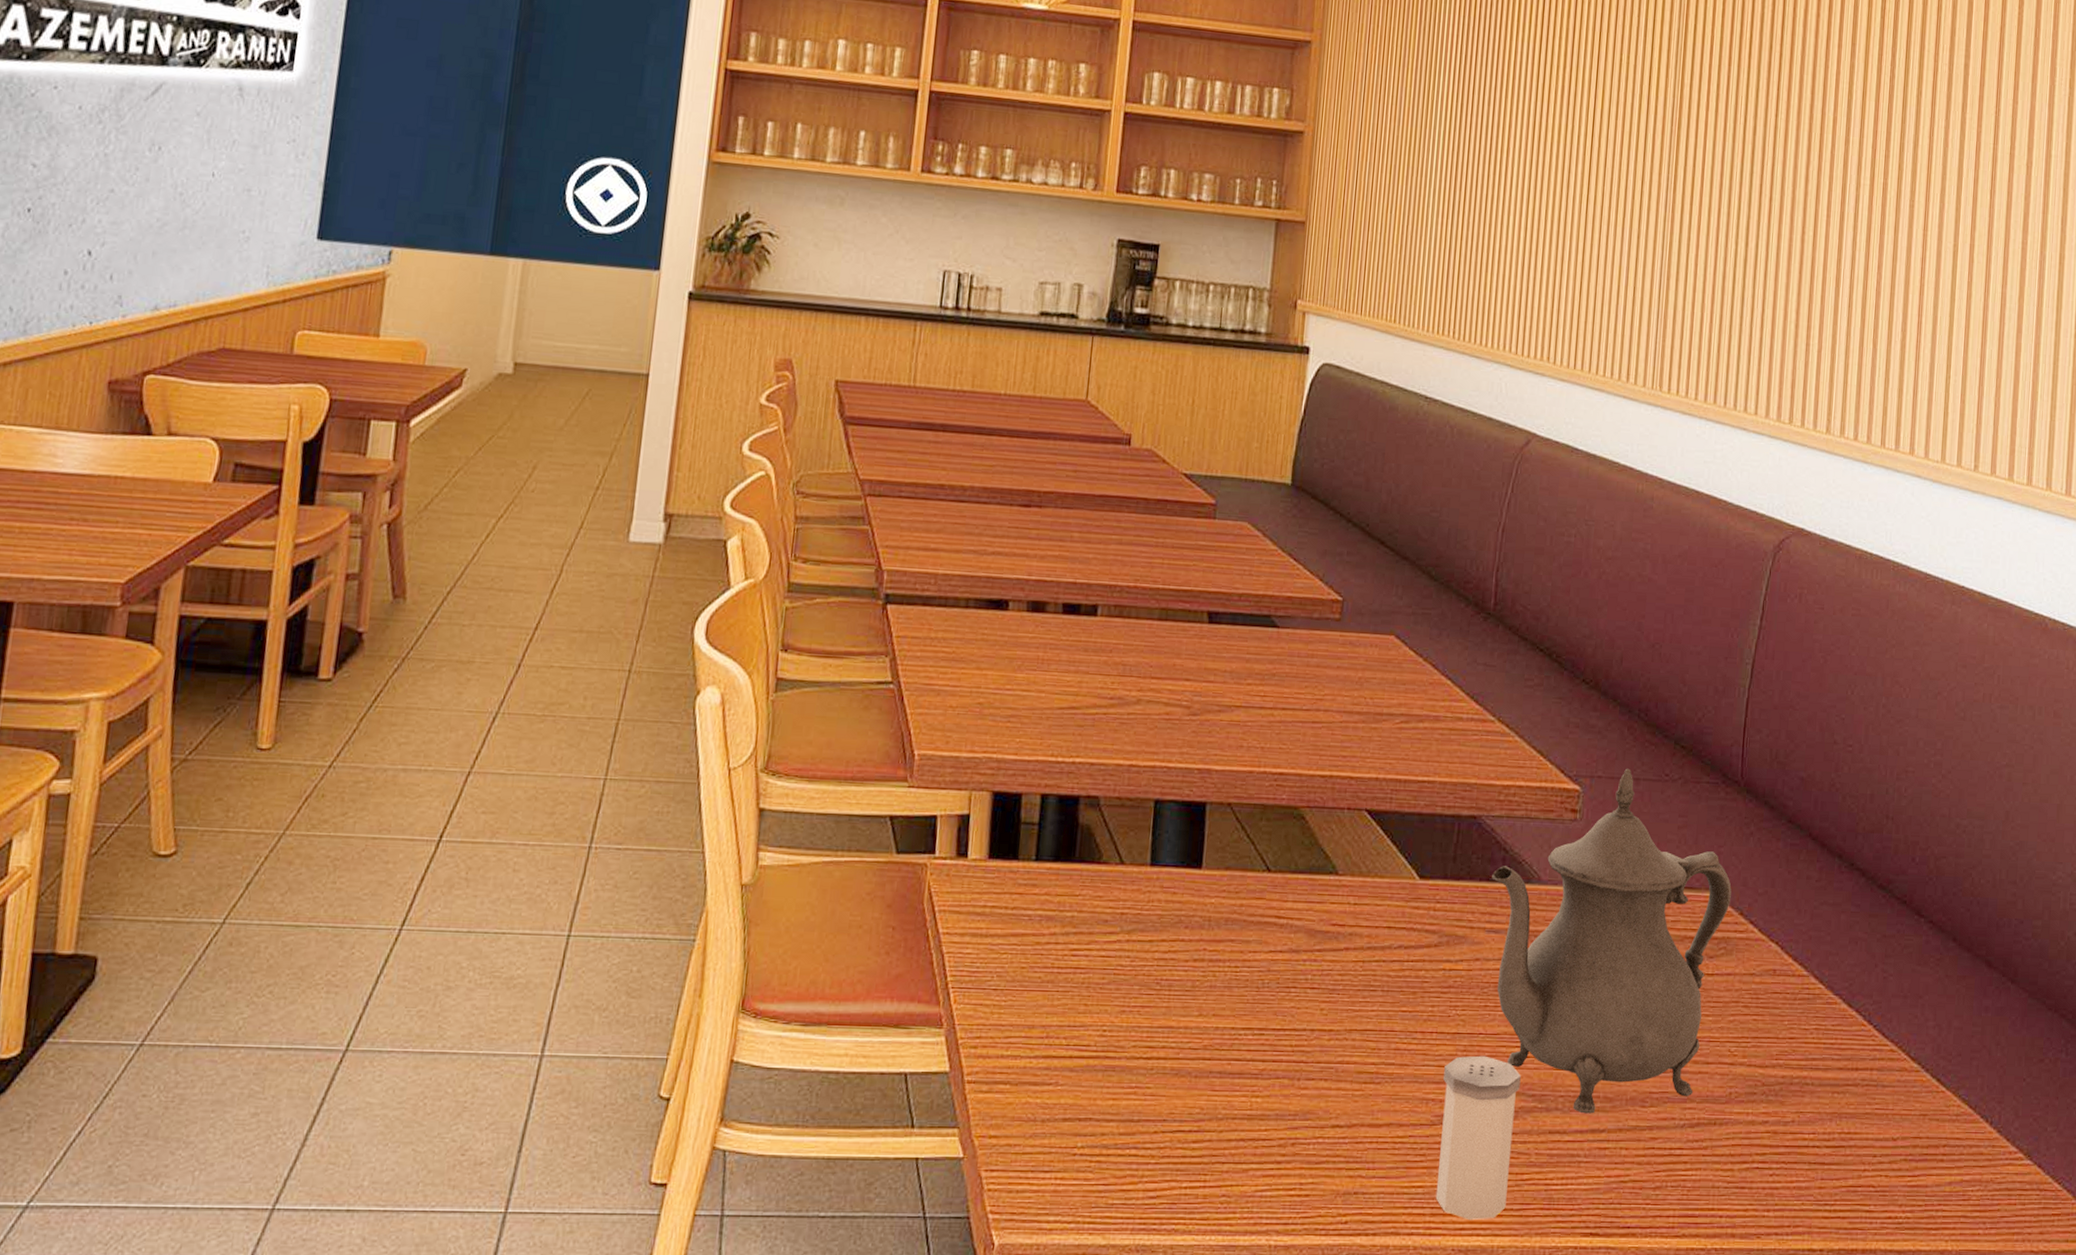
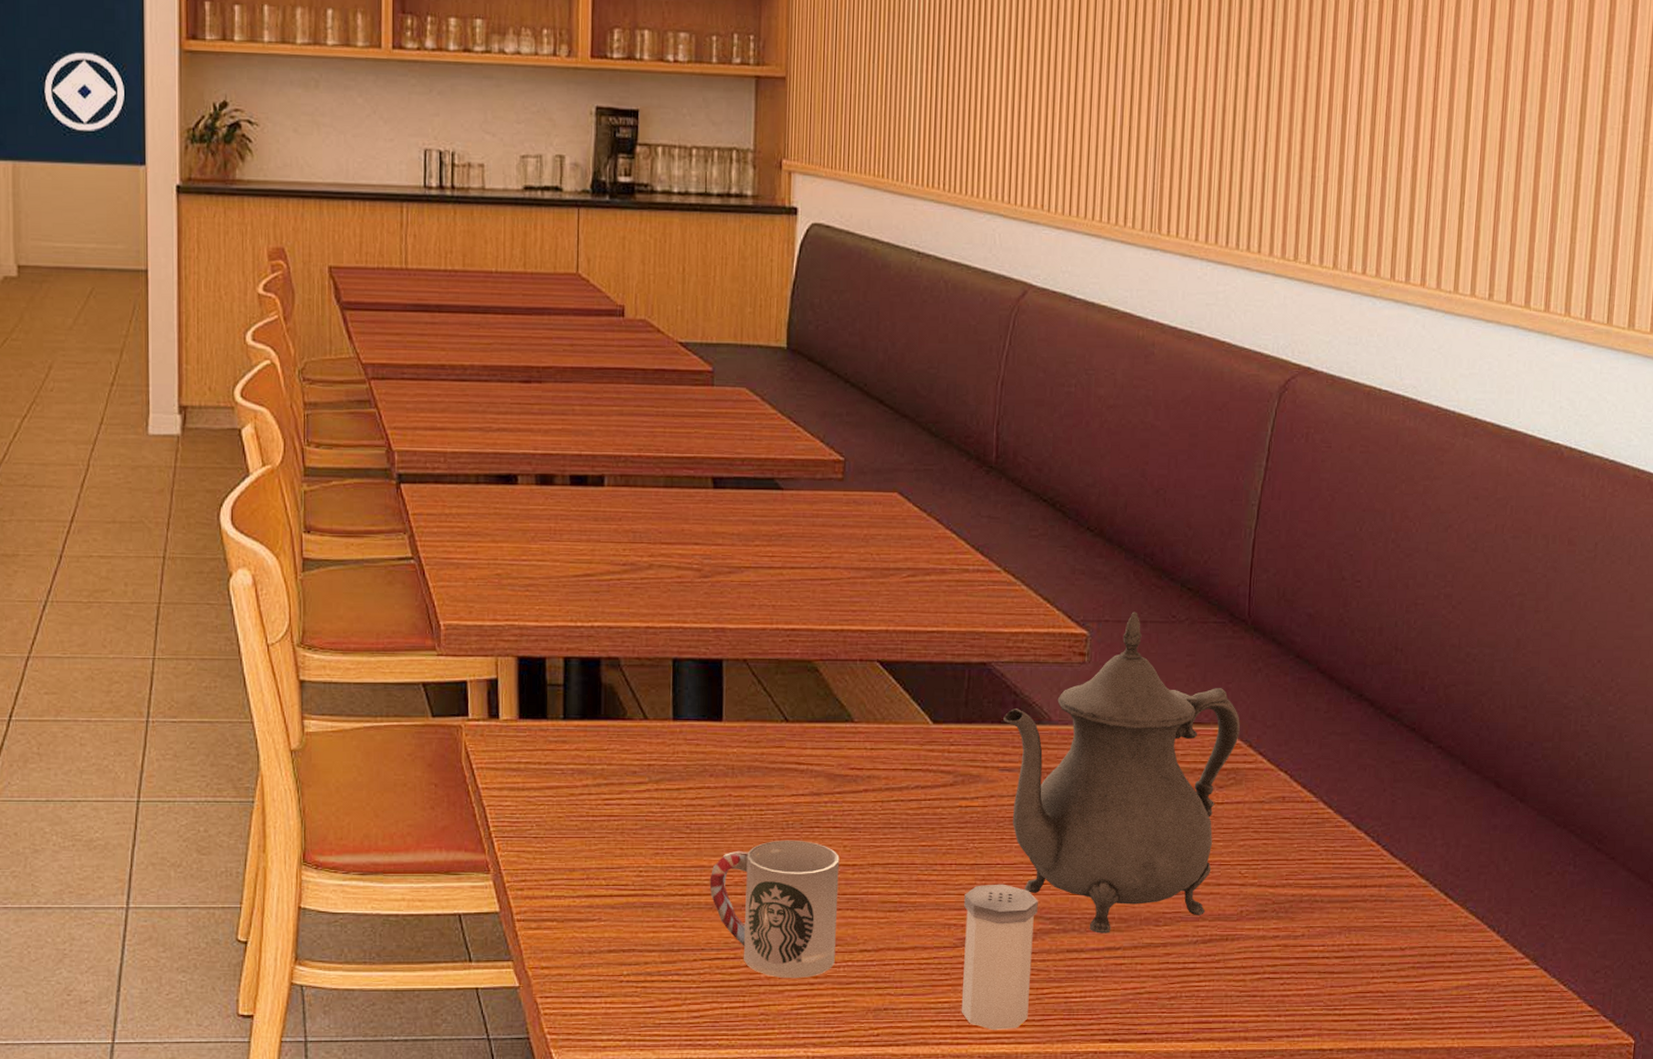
cup: none [1176,1000,1316,1156] -> present [709,840,840,979]

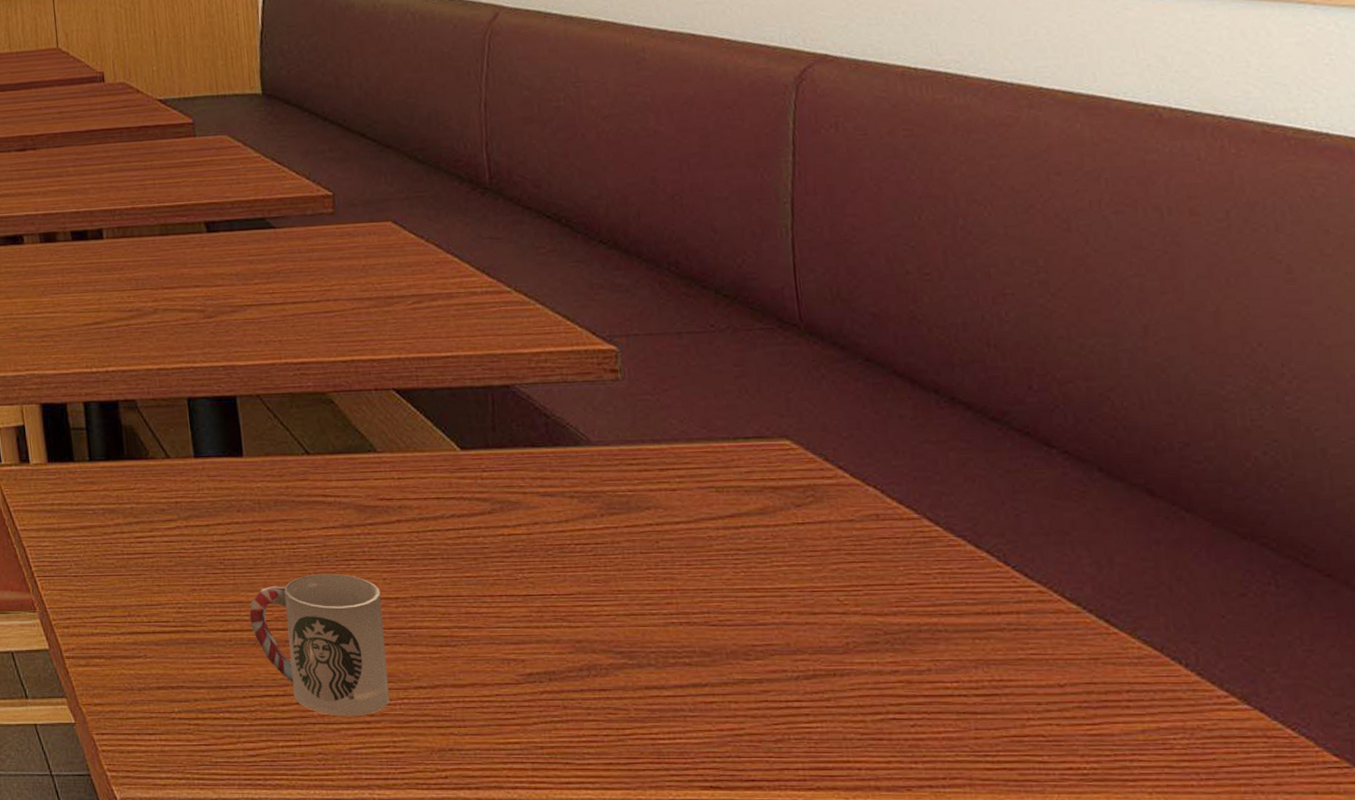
salt shaker: present [961,884,1038,1030] -> none [520,615,612,774]
teapot: present [1003,611,1240,934] -> none [536,323,811,669]

